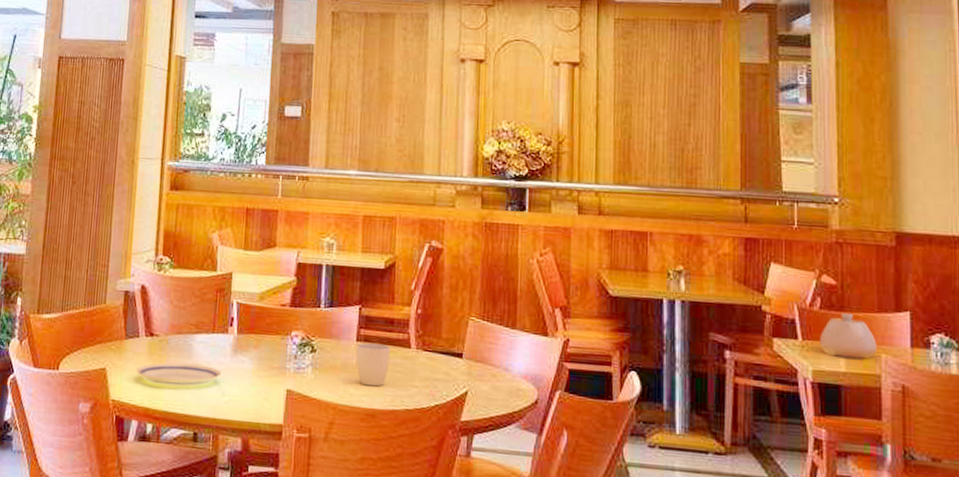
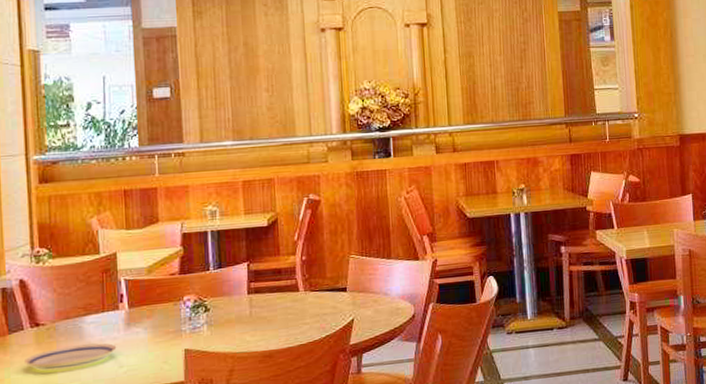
cup: present [356,342,391,387] -> none [249,292,281,332]
sugar bowl: present [819,313,877,359] -> none [629,202,671,237]

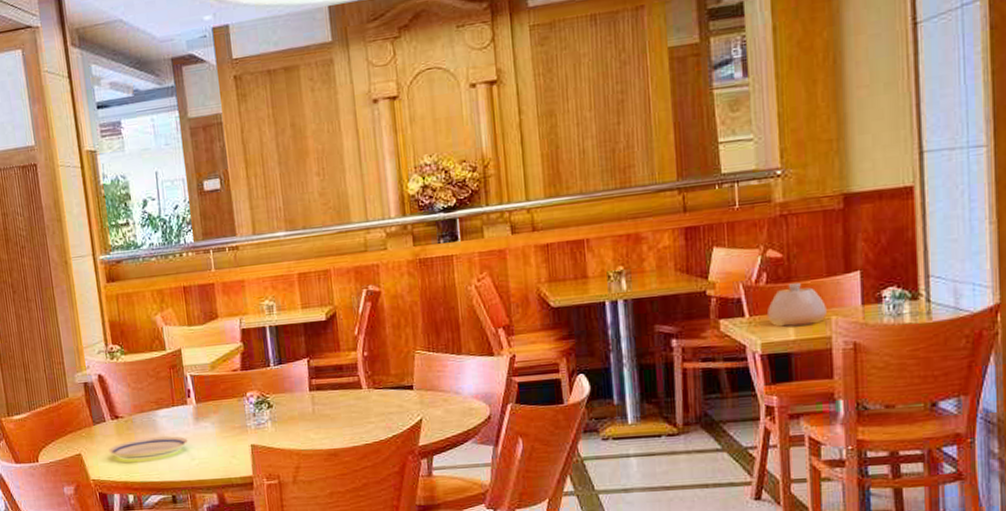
sugar bowl: none [629,202,671,237] -> present [766,282,827,327]

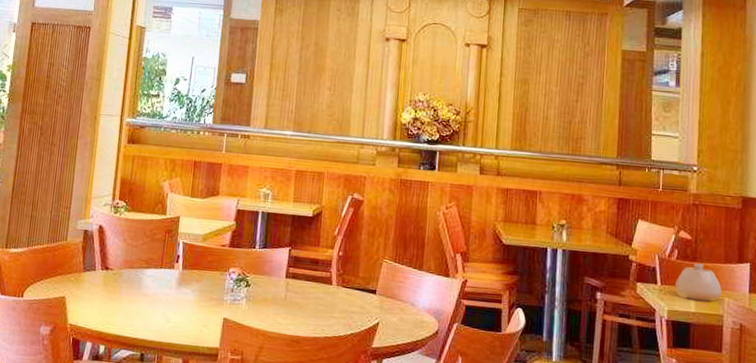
plate: present [109,436,188,461] -> none [92,293,168,315]

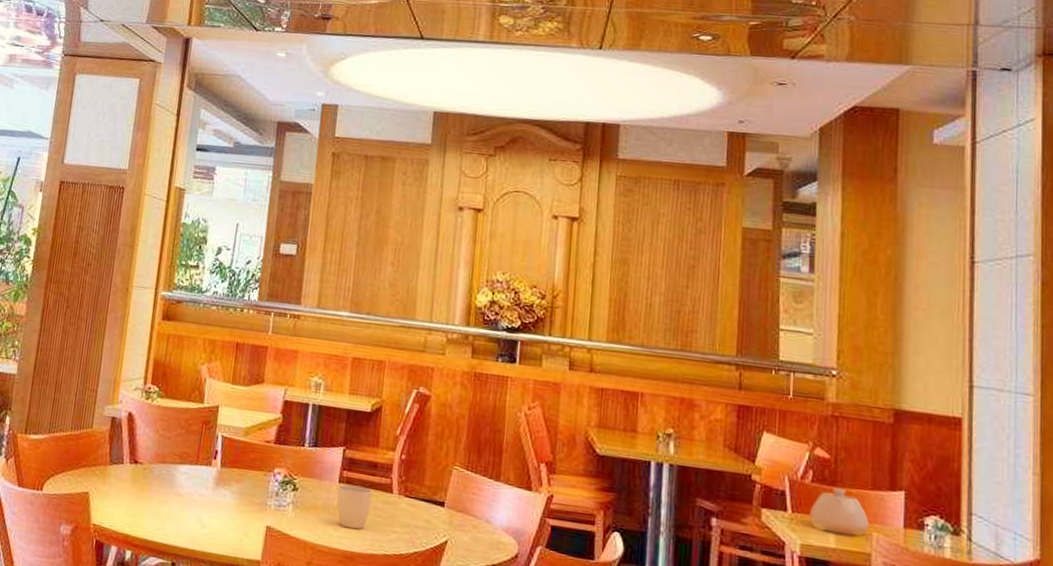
cup: none [285,279,315,317] -> present [337,484,373,530]

